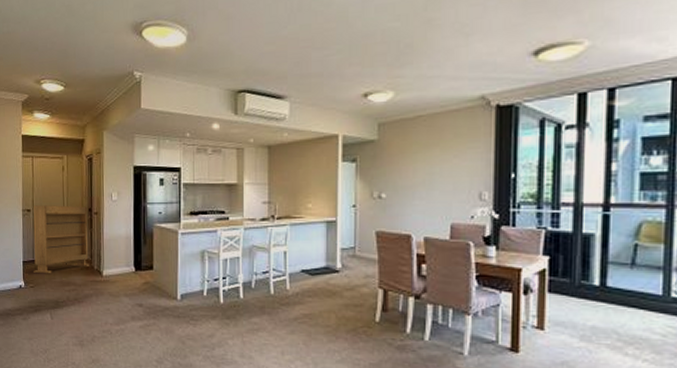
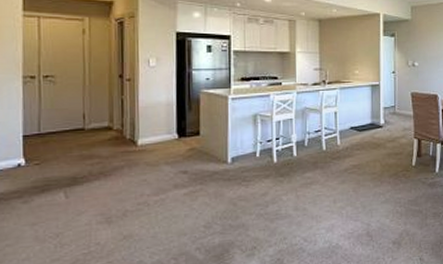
shoe rack: present [32,205,90,273] -> none [38,71,121,148]

